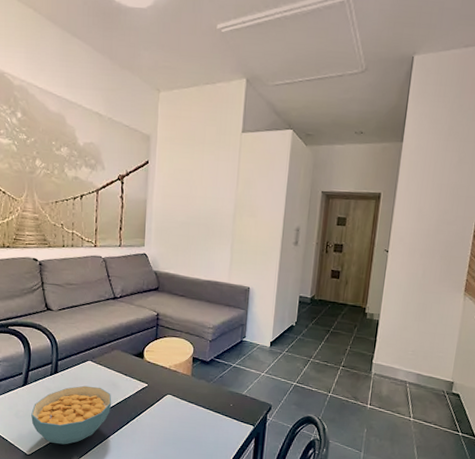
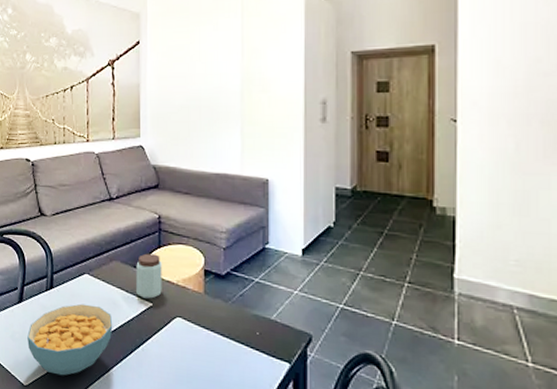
peanut butter: none [134,344,158,381] -> present [136,253,162,299]

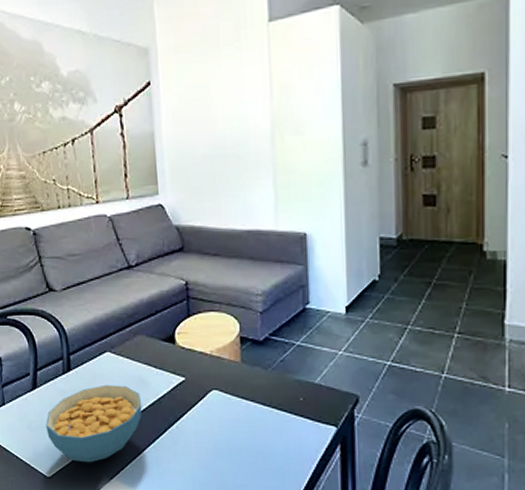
peanut butter: present [136,253,162,299] -> none [163,324,195,373]

